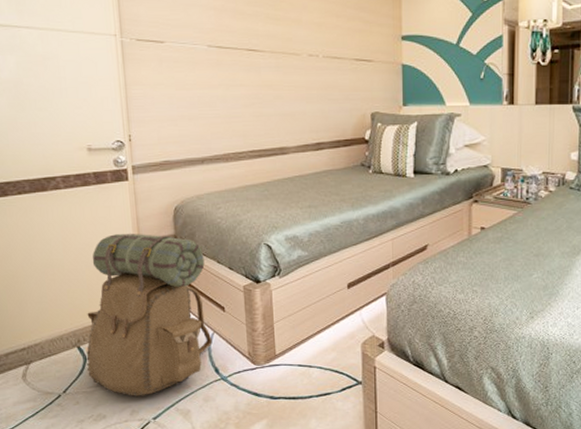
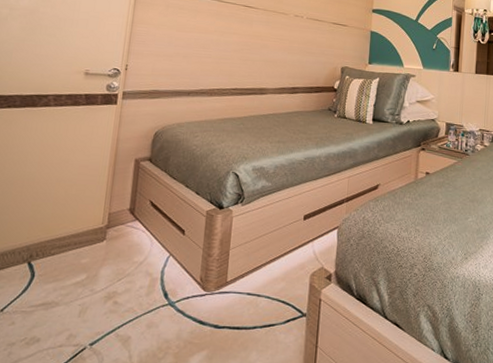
backpack: present [86,233,213,396] -> none [31,152,174,319]

